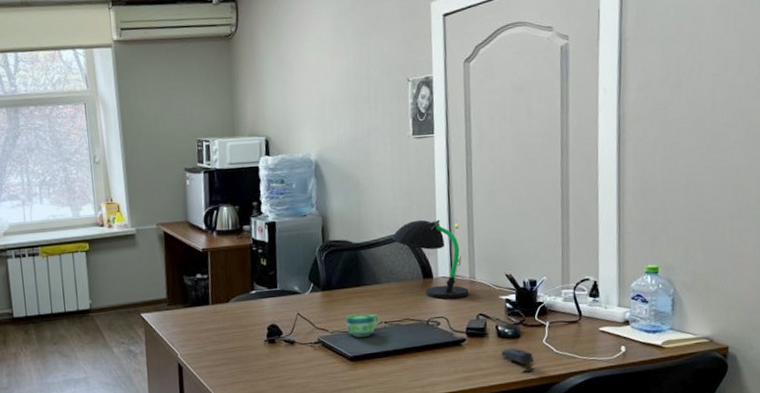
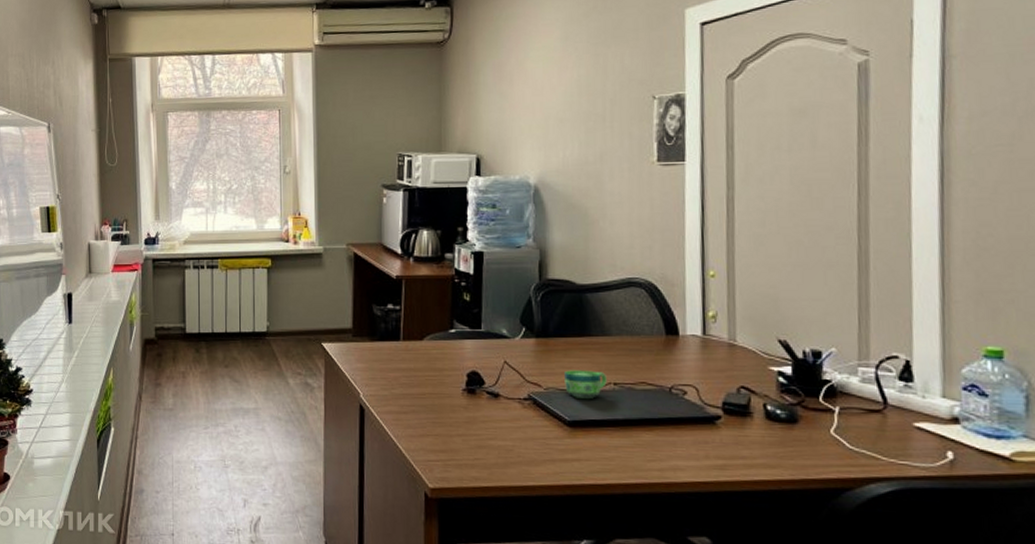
desk lamp: present [392,219,469,299] -> none [627,263,727,364]
stapler: present [501,348,535,372] -> none [770,435,819,469]

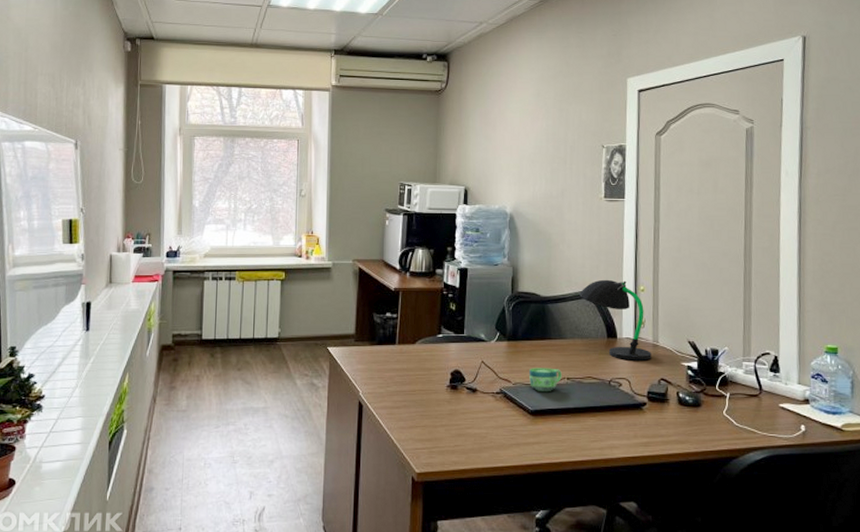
desk lamp: none [627,263,727,364] -> present [579,279,651,361]

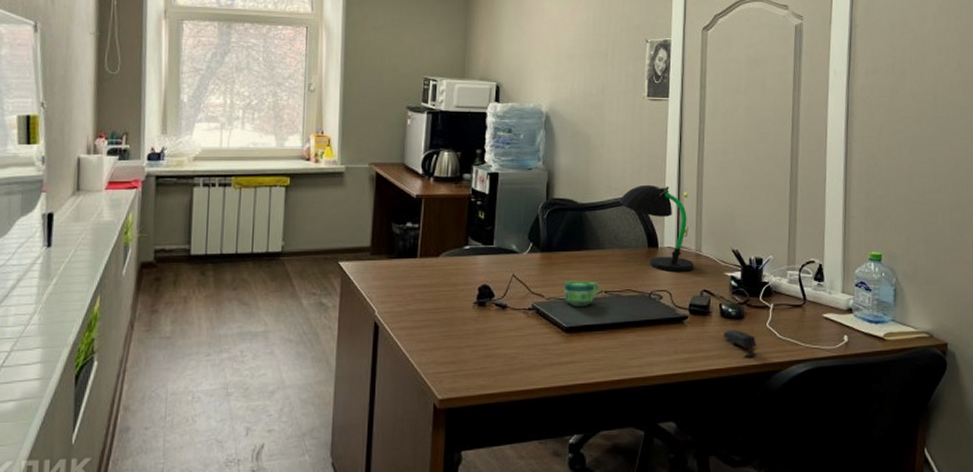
stapler: none [681,417,715,443] -> present [723,329,757,357]

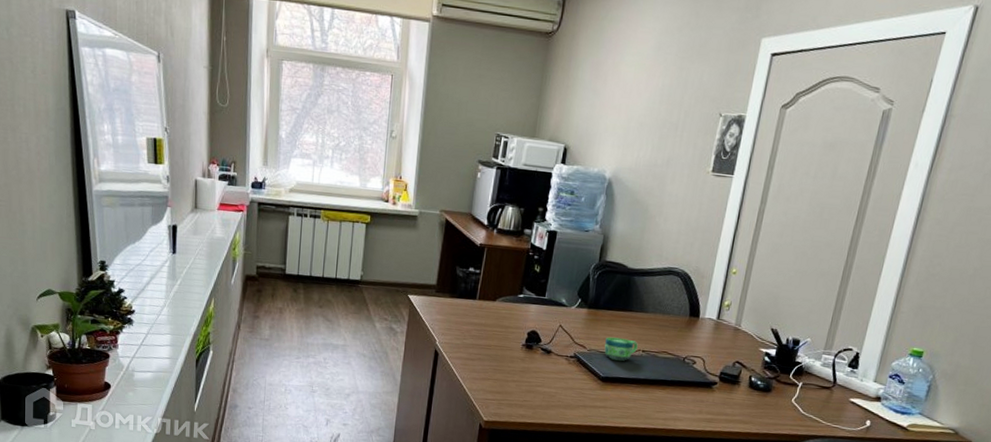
desk lamp: present [619,184,694,271] -> none [668,257,733,343]
stapler: present [723,329,757,357] -> none [748,399,779,427]

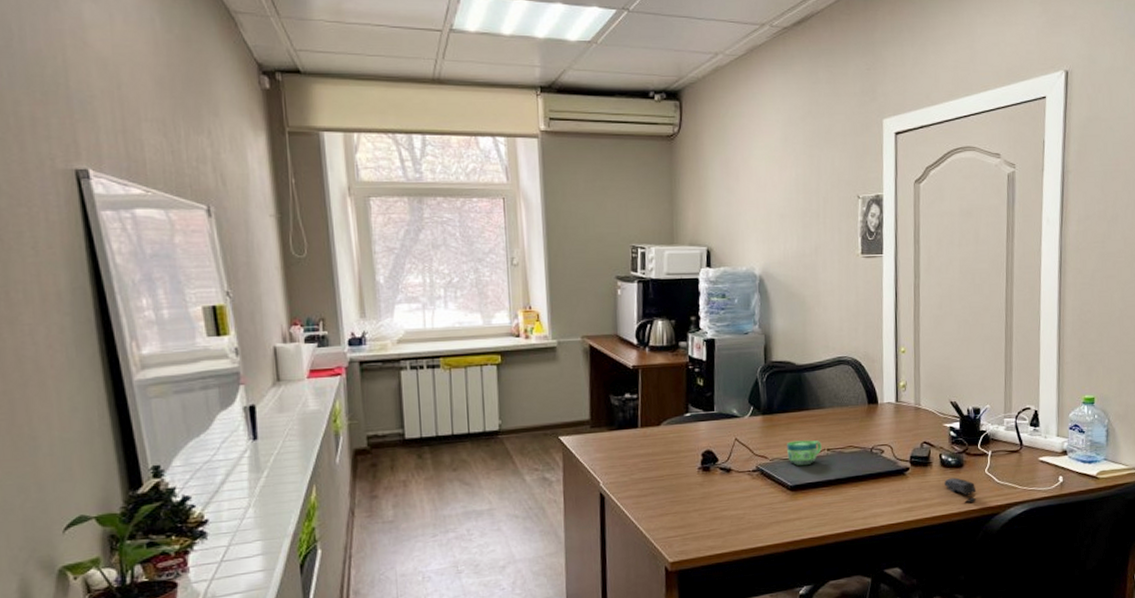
stapler: none [748,399,779,427] -> present [944,477,977,502]

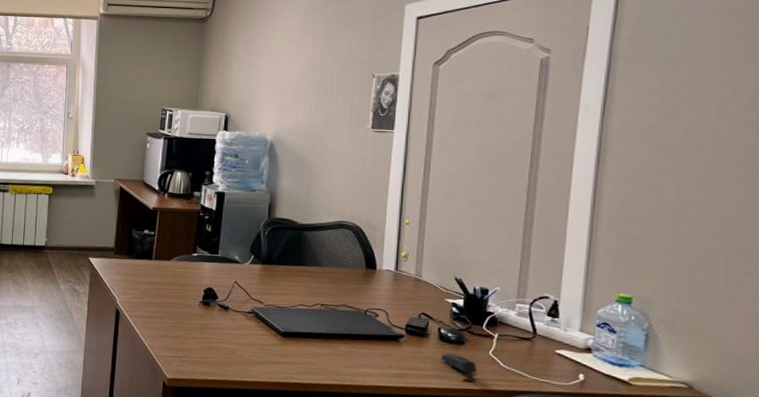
cup: present [787,440,822,465] -> none [282,291,316,316]

